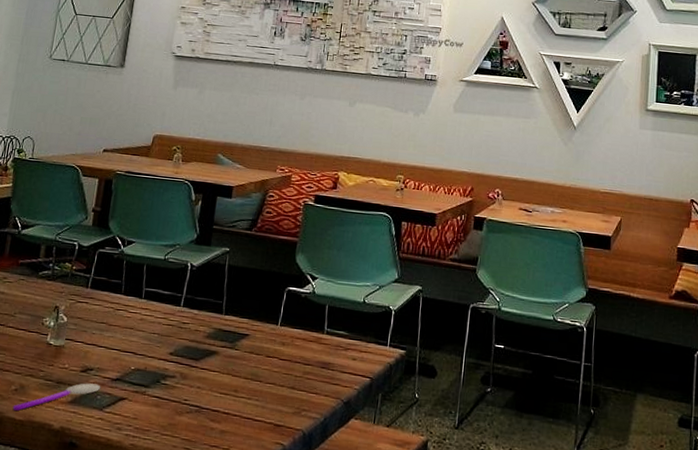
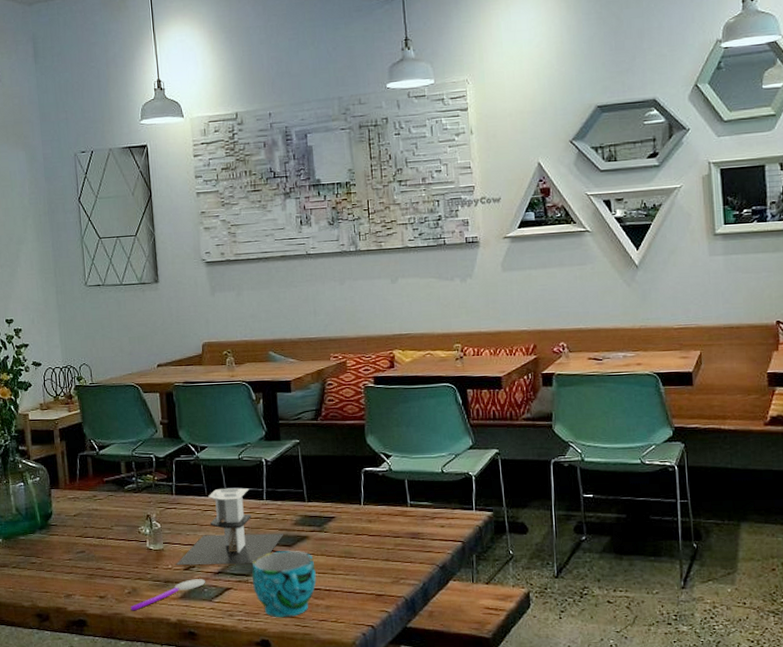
architectural model: none [73,287,193,375] -> present [176,488,283,565]
cup: none [149,364,219,438] -> present [252,551,317,617]

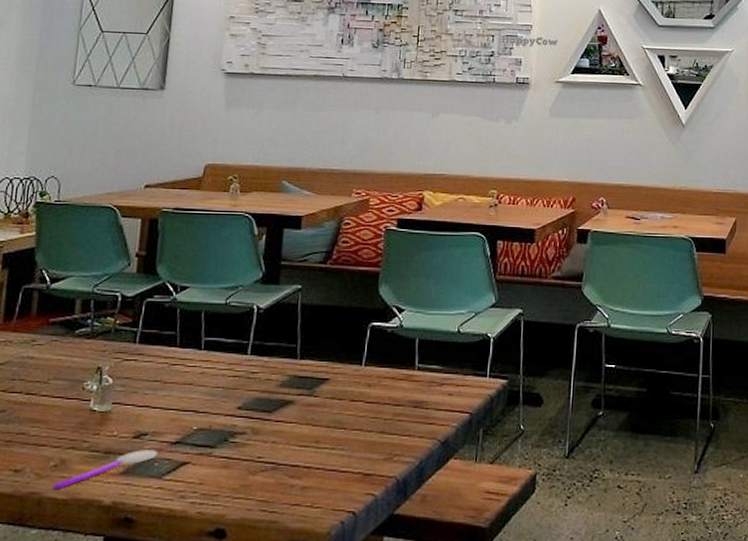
architectural model: present [176,488,283,565] -> none [123,338,265,433]
cup: present [252,551,317,617] -> none [216,418,297,500]

